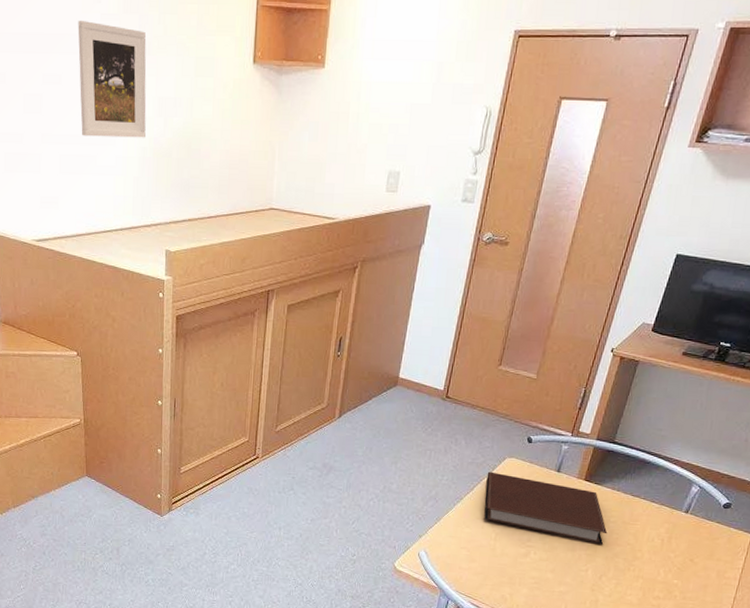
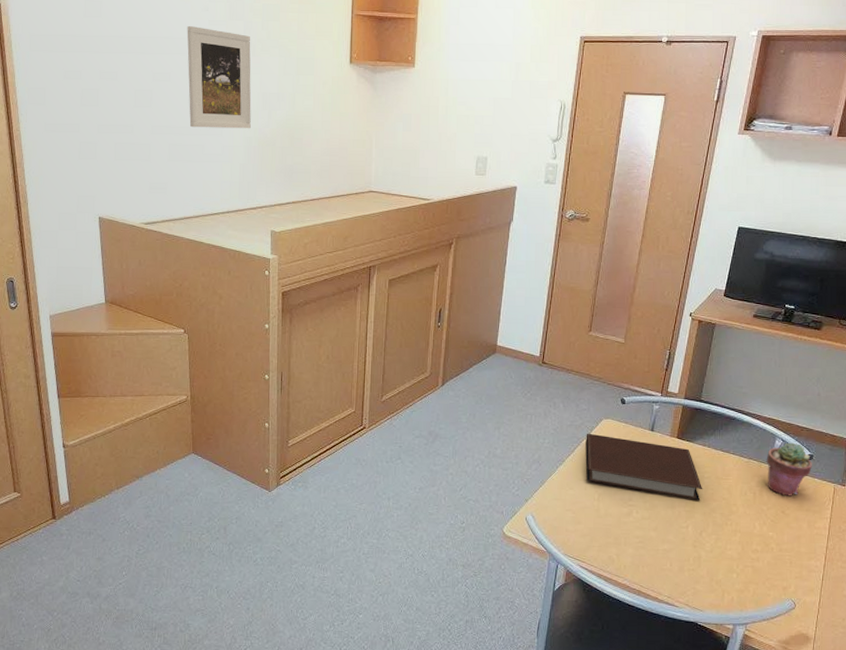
potted succulent: none [678,489,730,545] -> present [766,442,812,496]

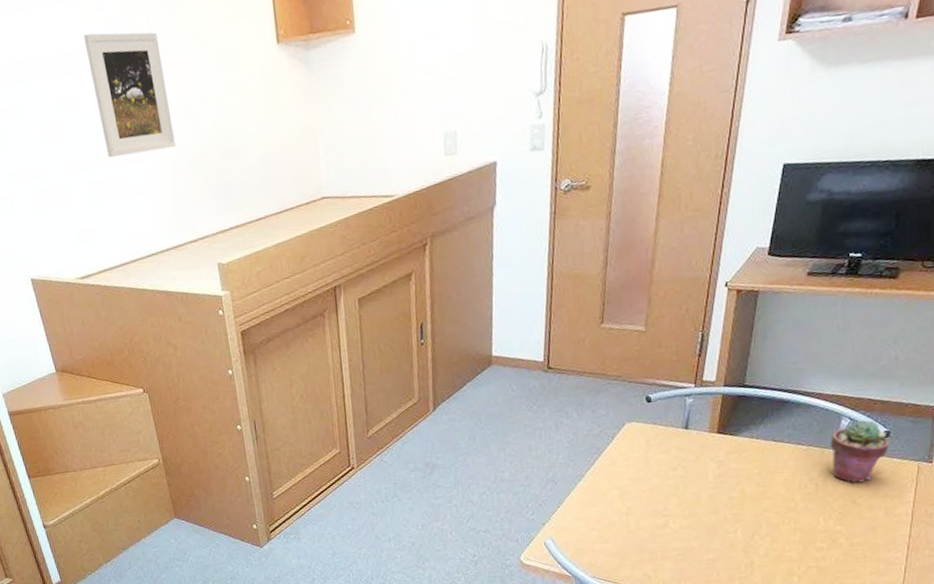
notebook: present [585,433,703,501] -> none [607,441,753,501]

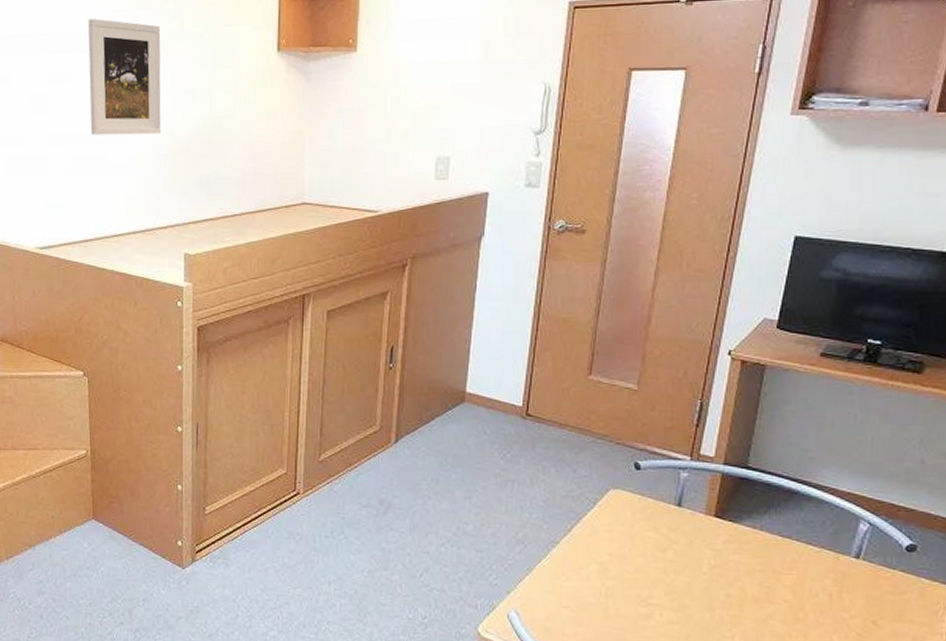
potted succulent: present [830,419,889,483] -> none [846,527,916,601]

